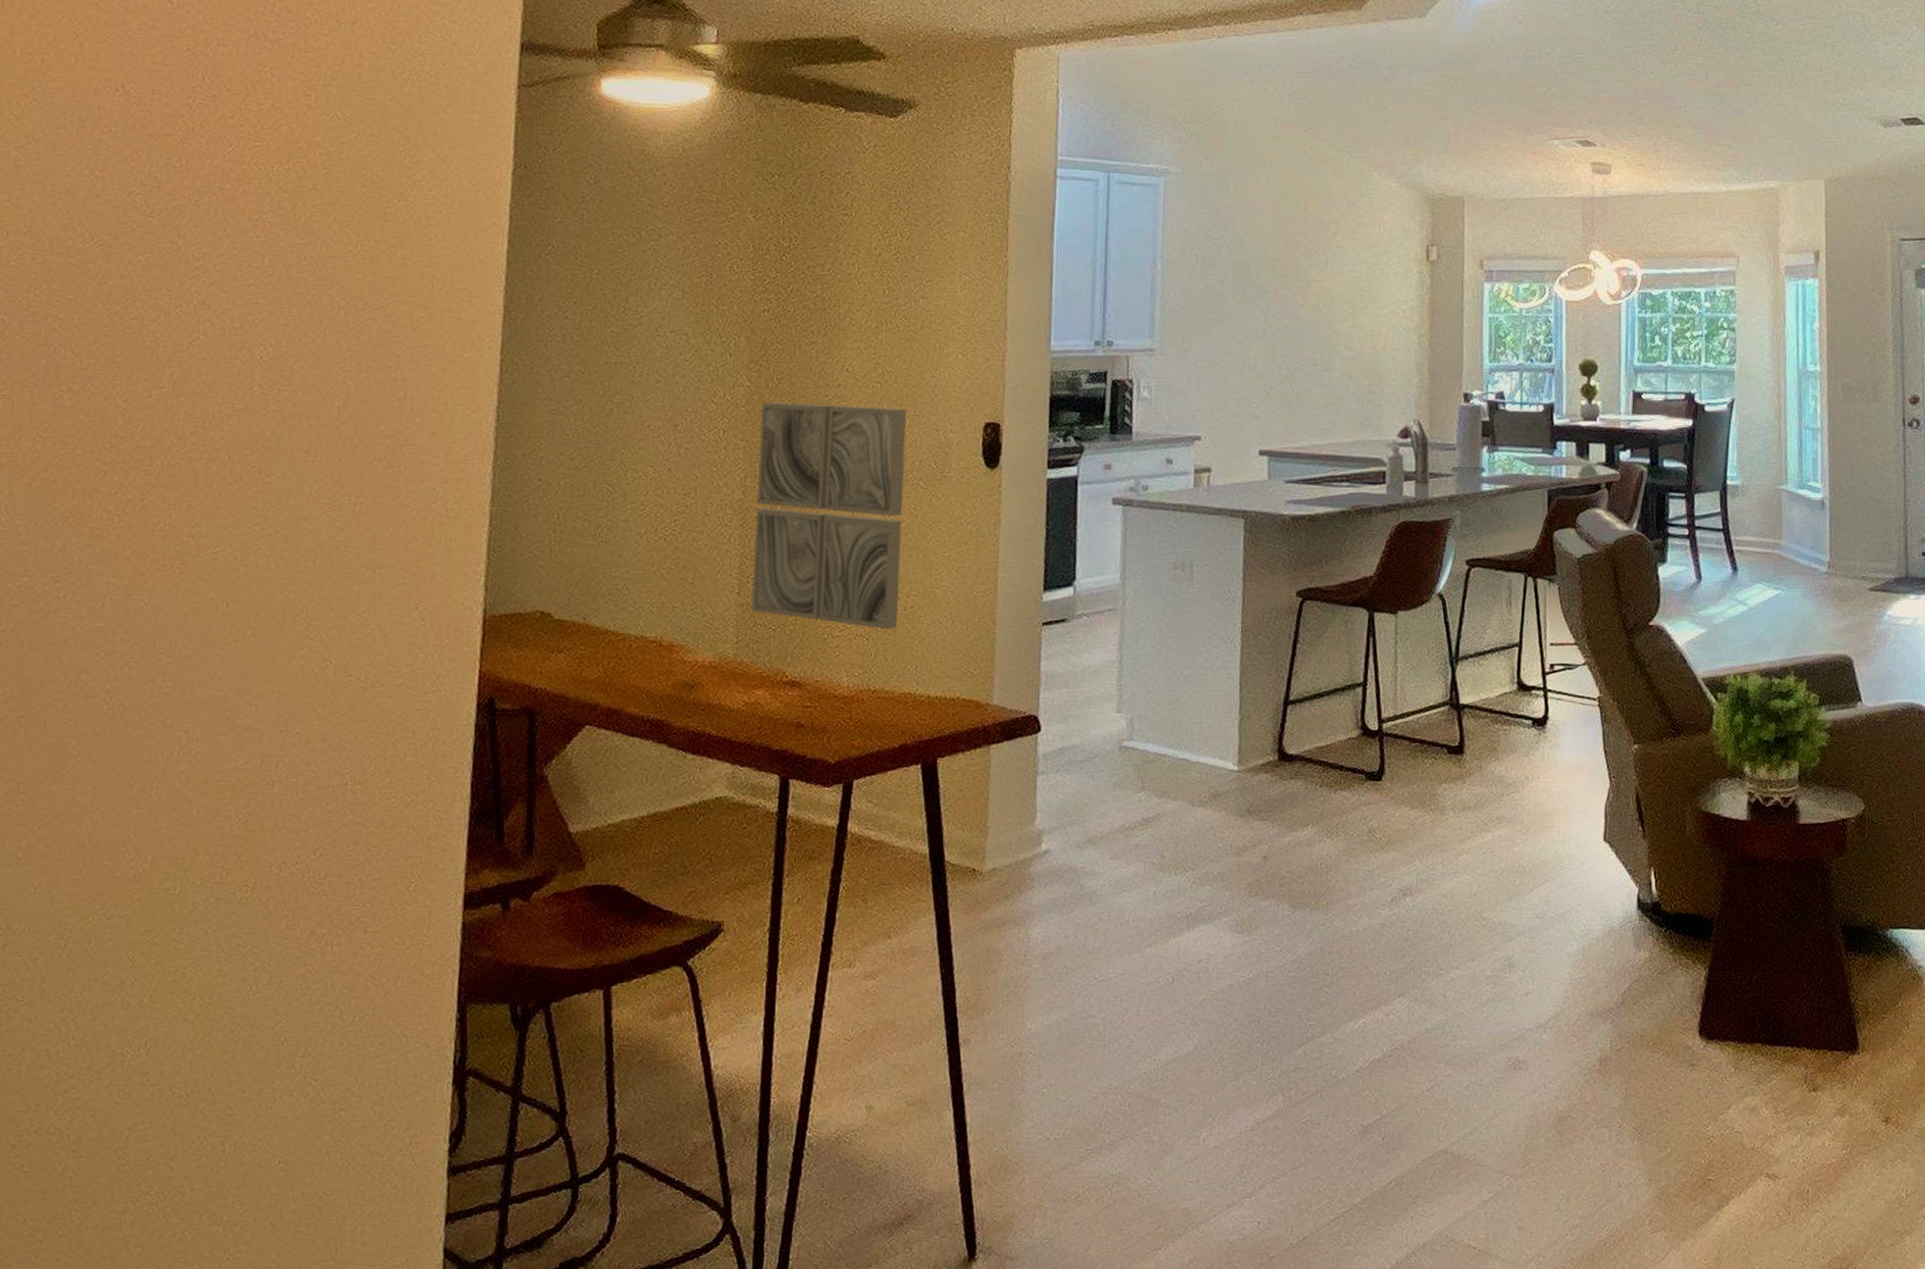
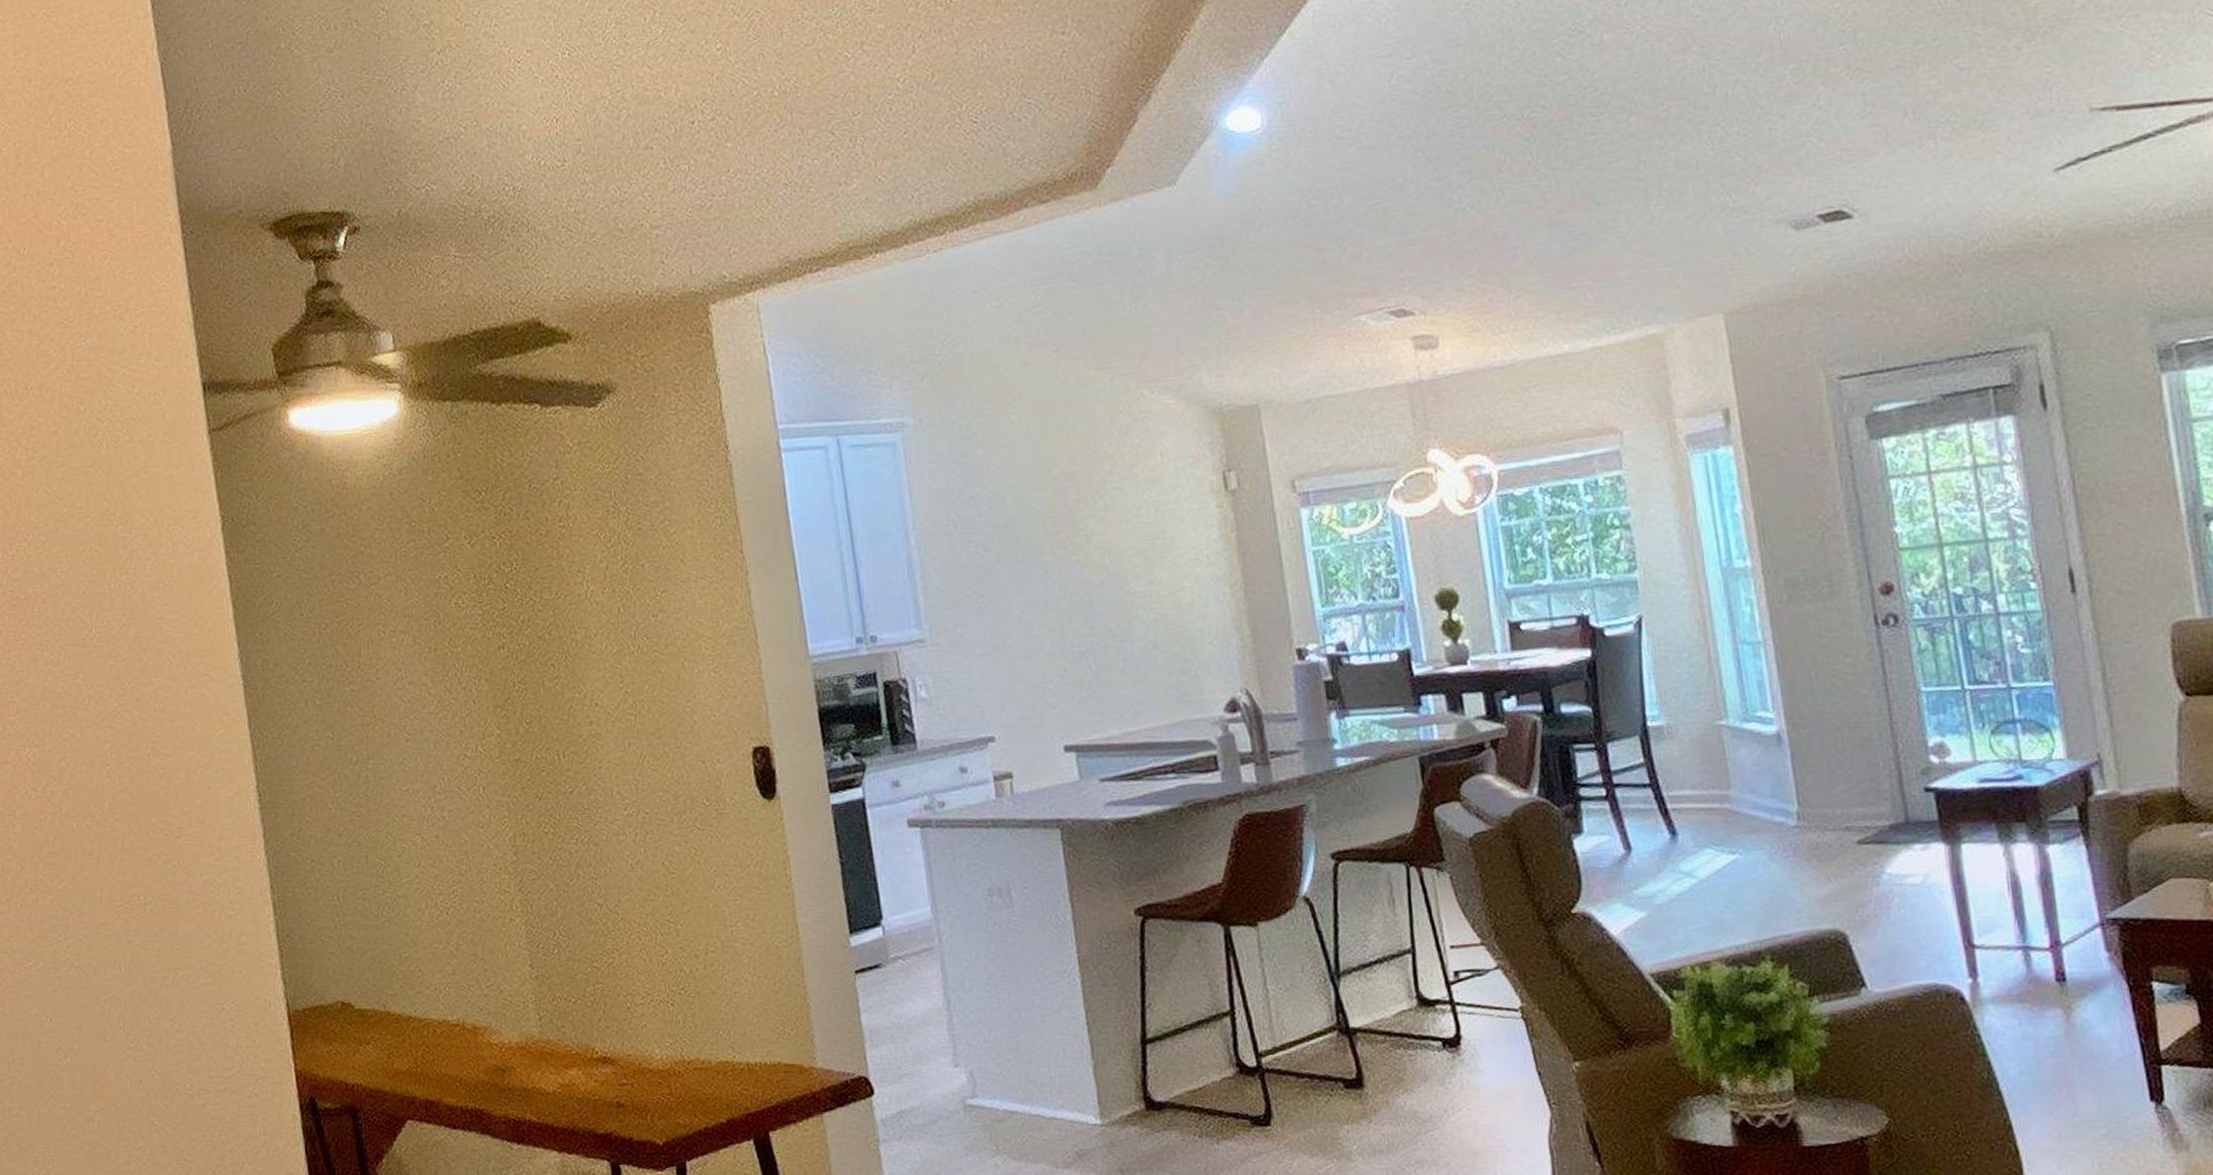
wall art: present [751,402,907,630] -> none [516,740,700,993]

